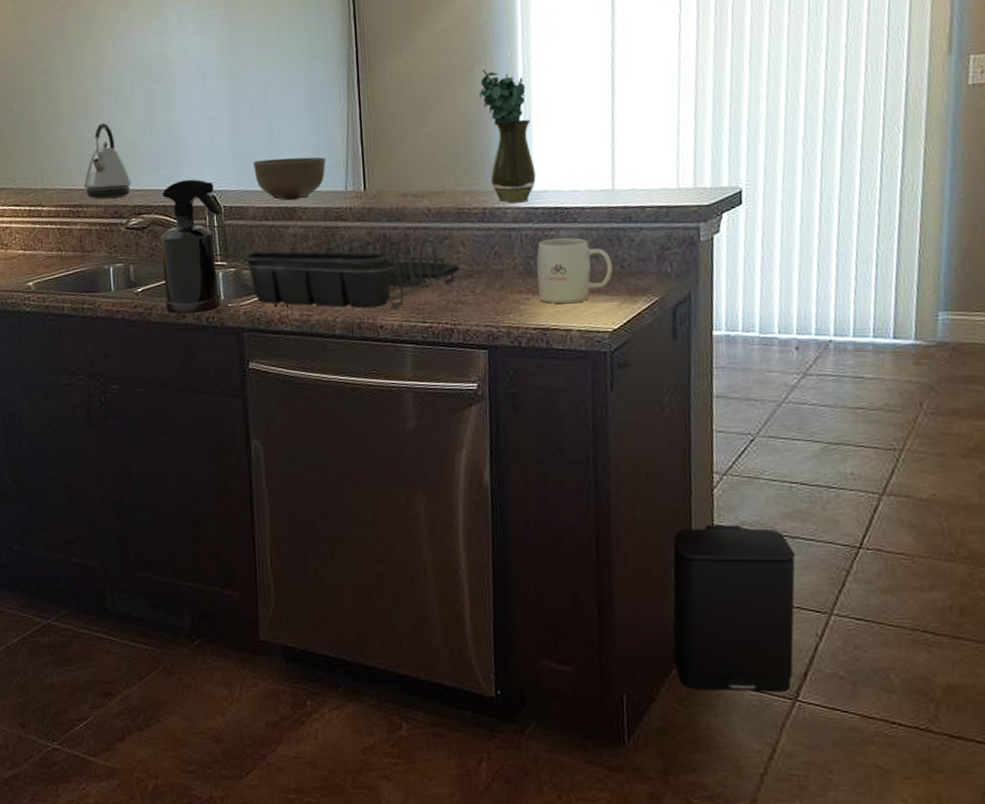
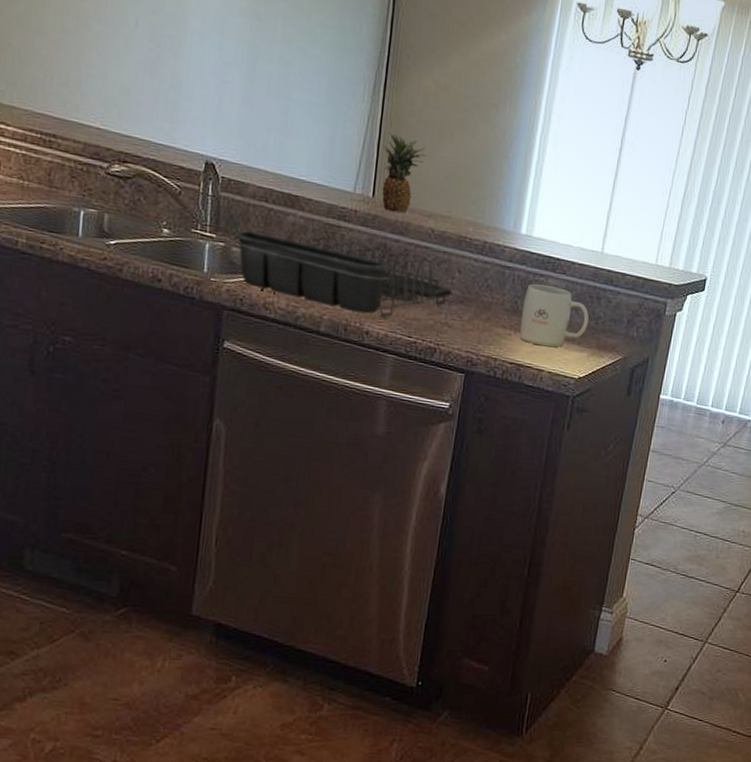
kettle: present [84,122,132,200] -> none [62,51,120,140]
spray bottle: present [160,179,221,315] -> none [139,138,218,282]
bowl: present [252,157,326,200] -> none [260,138,339,191]
fruit: none [367,123,410,201] -> present [382,132,427,215]
vase: present [478,69,536,203] -> none [495,110,543,244]
pedal bin: present [671,524,796,692] -> none [575,558,689,701]

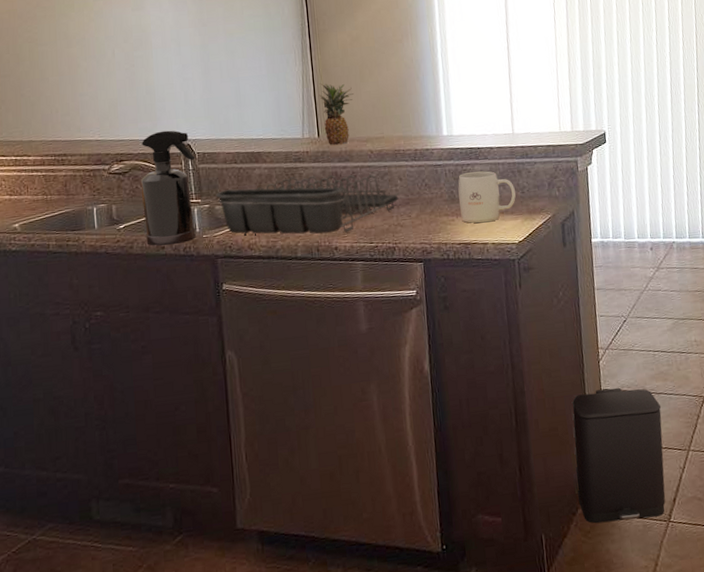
spray bottle: none [139,138,218,282] -> present [140,130,196,247]
pedal bin: none [575,558,689,701] -> present [571,387,666,523]

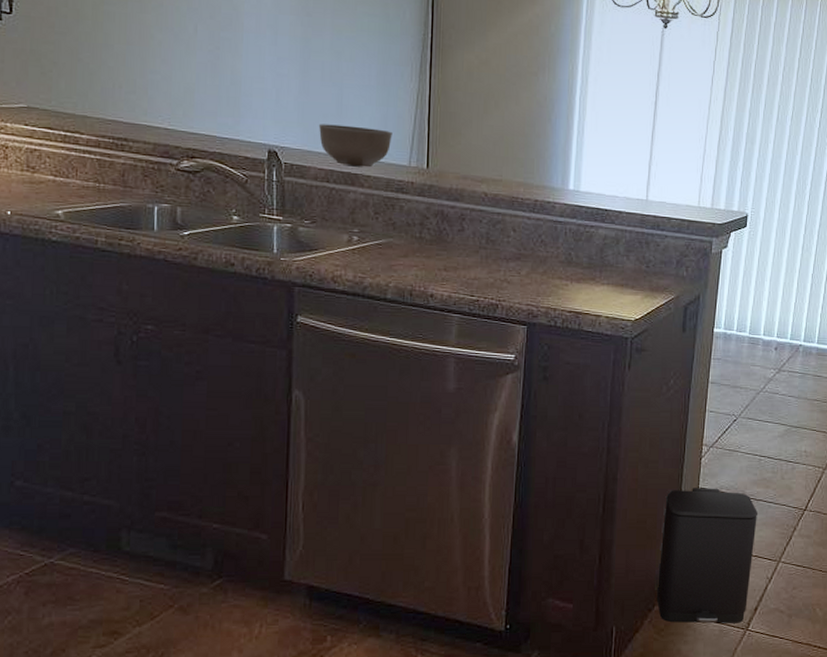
spray bottle: present [140,130,196,247] -> none [213,130,281,264]
dish rack: present [216,174,400,235] -> none [301,208,511,280]
bowl: none [222,110,286,147] -> present [318,124,393,168]
fruit: present [319,83,355,146] -> none [434,107,475,182]
mug: present [458,171,516,224] -> none [575,235,641,293]

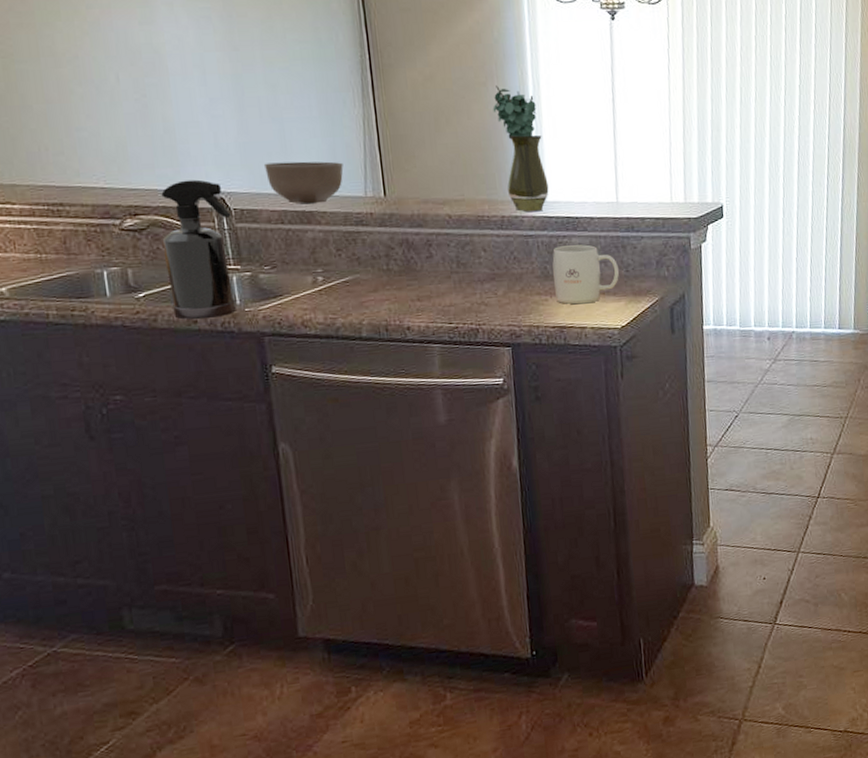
spray bottle: none [213,130,281,264] -> present [161,179,236,321]
vase: none [540,76,584,199] -> present [492,85,549,212]
mug: none [575,235,641,293] -> present [552,244,620,305]
pedal bin: present [656,488,759,623] -> none [675,487,772,627]

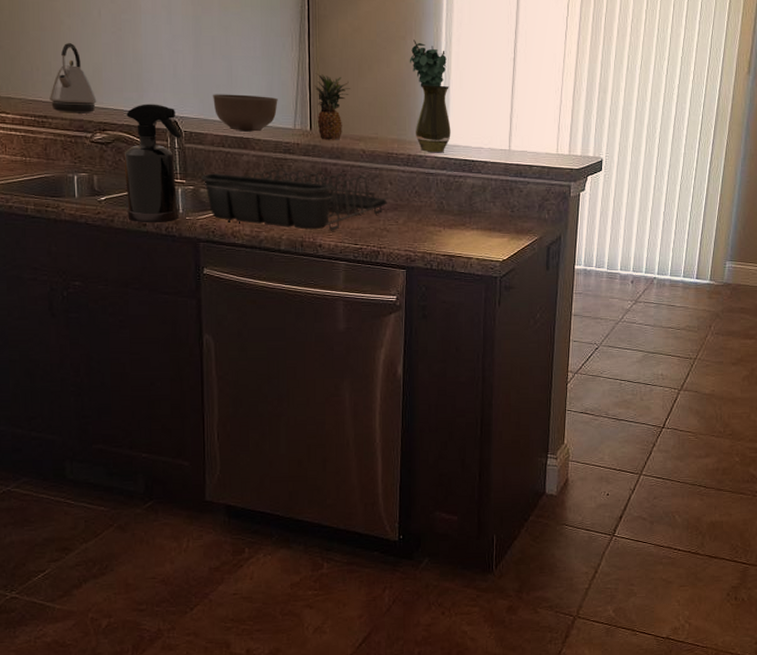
kettle: none [64,114,124,199] -> present [50,42,97,114]
dish rack: none [259,242,483,312] -> present [201,168,388,231]
fruit: none [384,131,428,208] -> present [314,73,351,141]
mug: present [552,244,620,305] -> none [447,185,506,237]

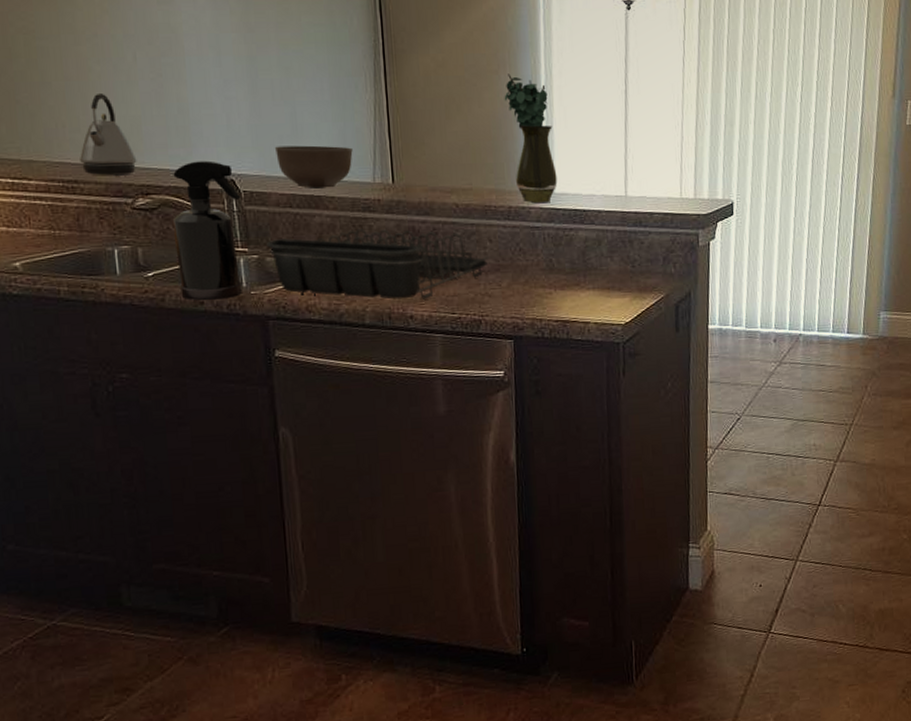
fruit: present [314,73,351,141] -> none [394,117,438,195]

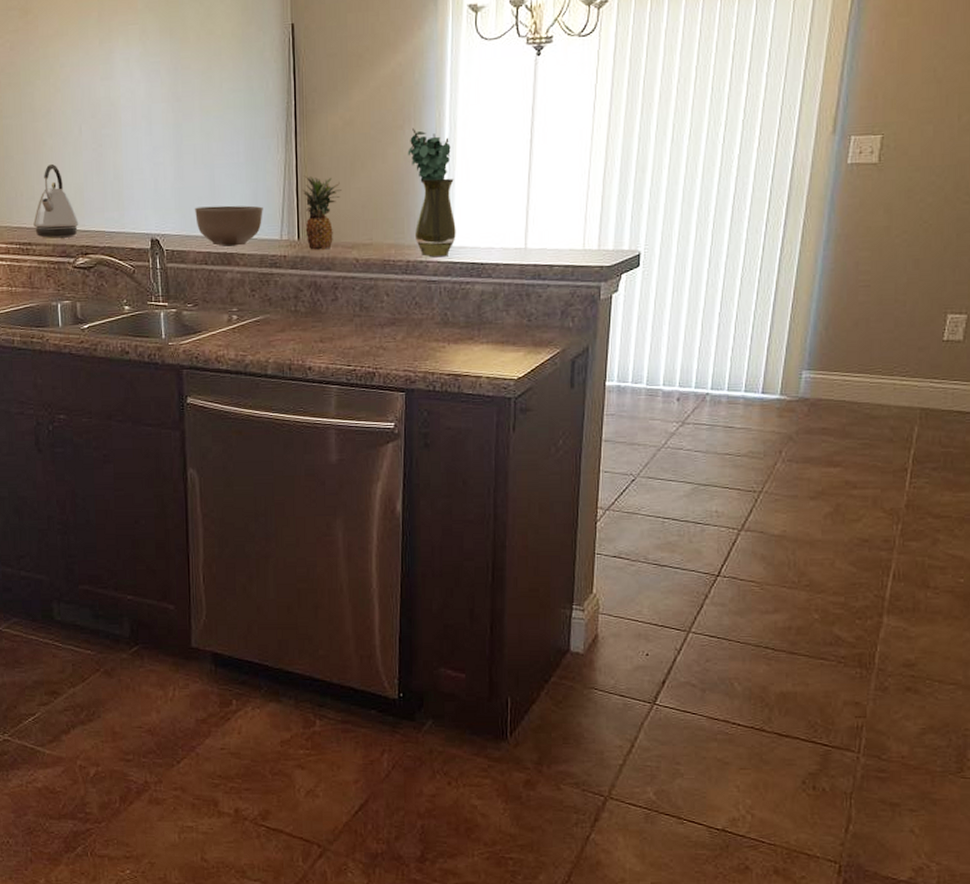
spray bottle: present [172,160,242,302] -> none [105,222,164,351]
dish rack: present [266,229,489,299] -> none [184,284,385,352]
fruit: none [394,117,438,195] -> present [302,175,343,251]

